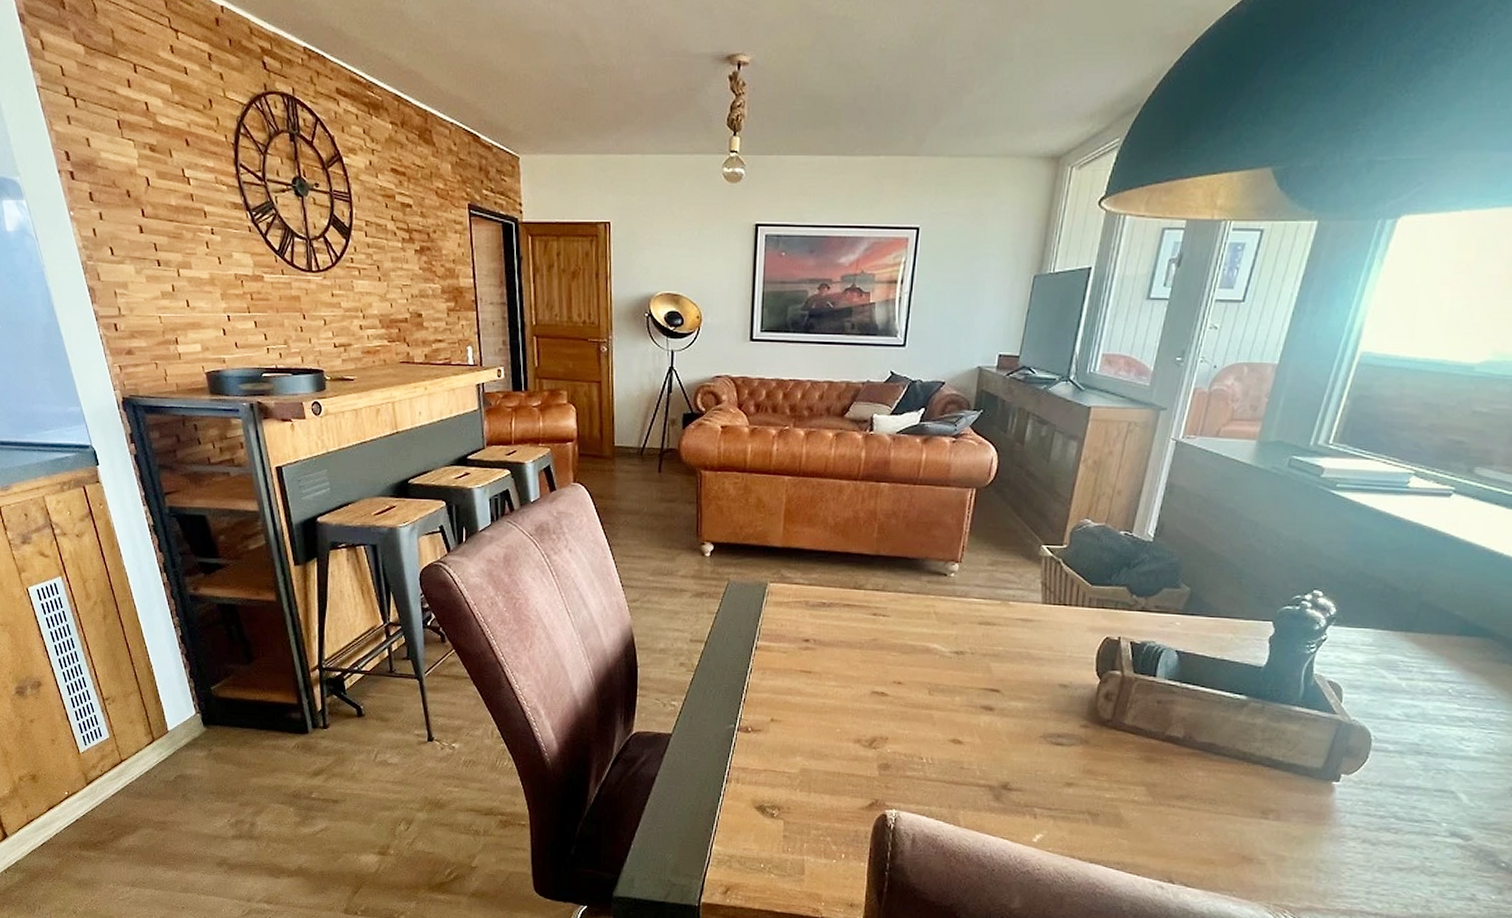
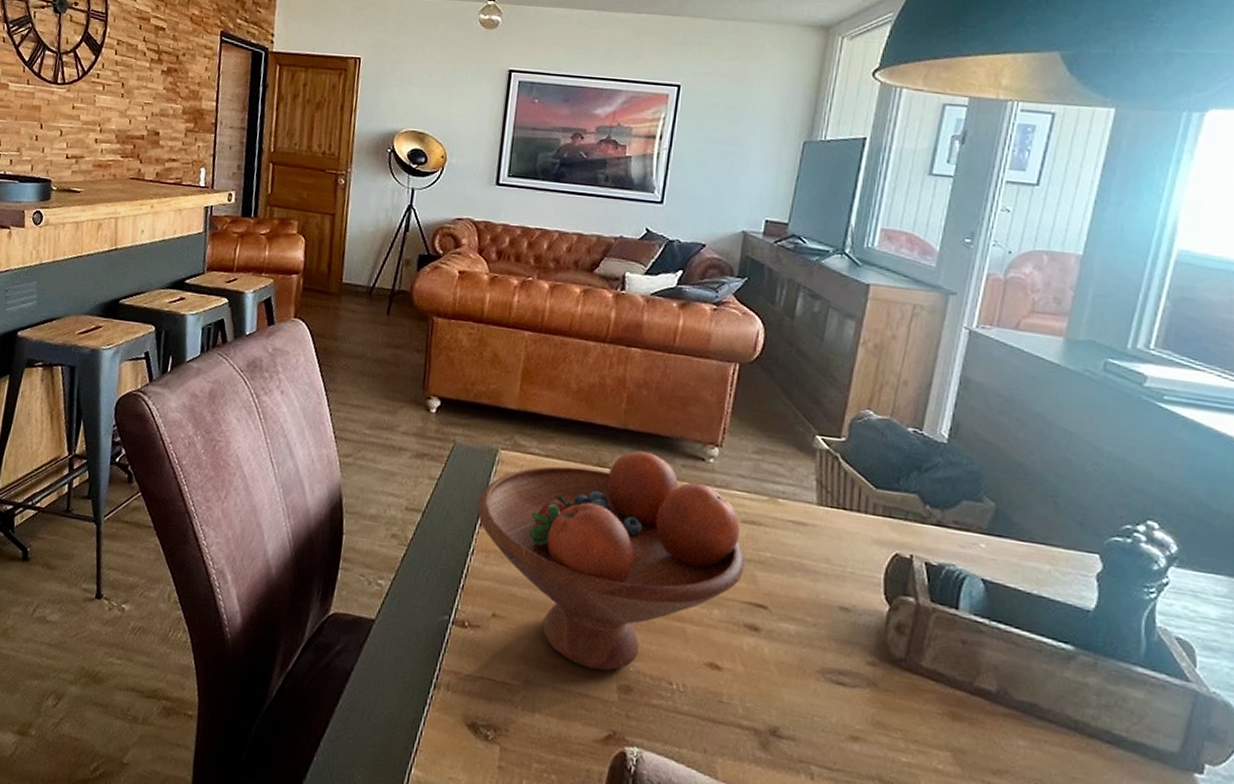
fruit bowl: none [752,572,981,754] -> present [476,450,745,671]

